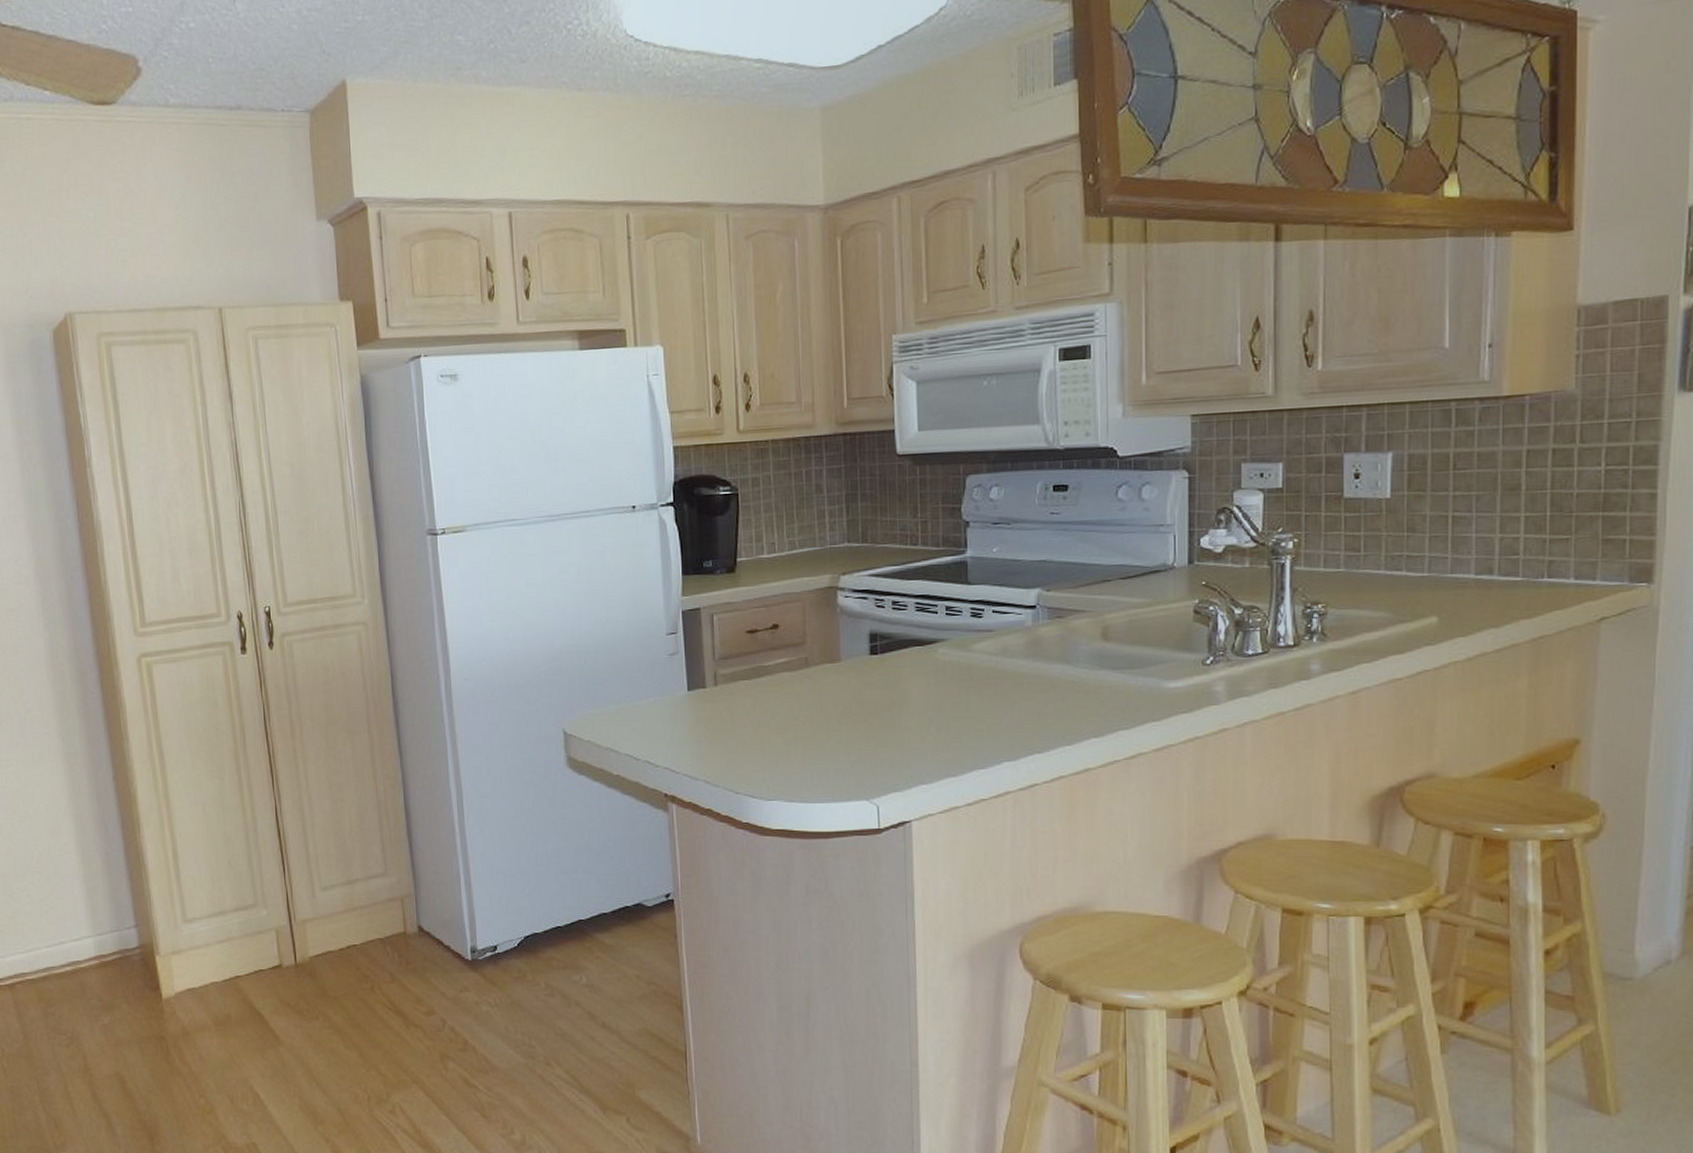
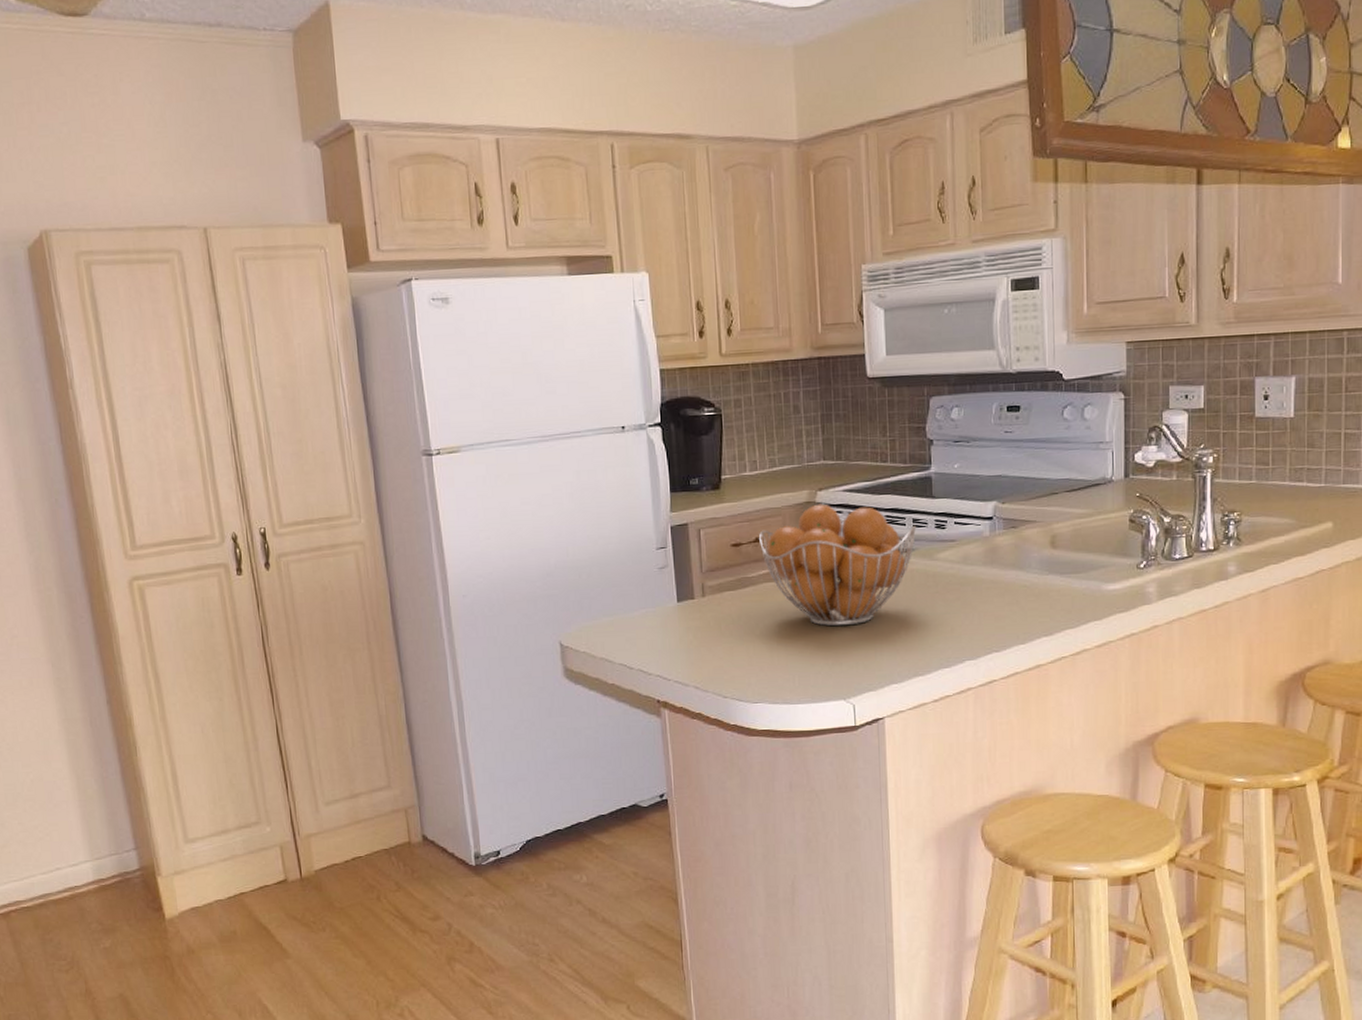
fruit basket: none [775,589,950,721] -> present [758,504,917,627]

